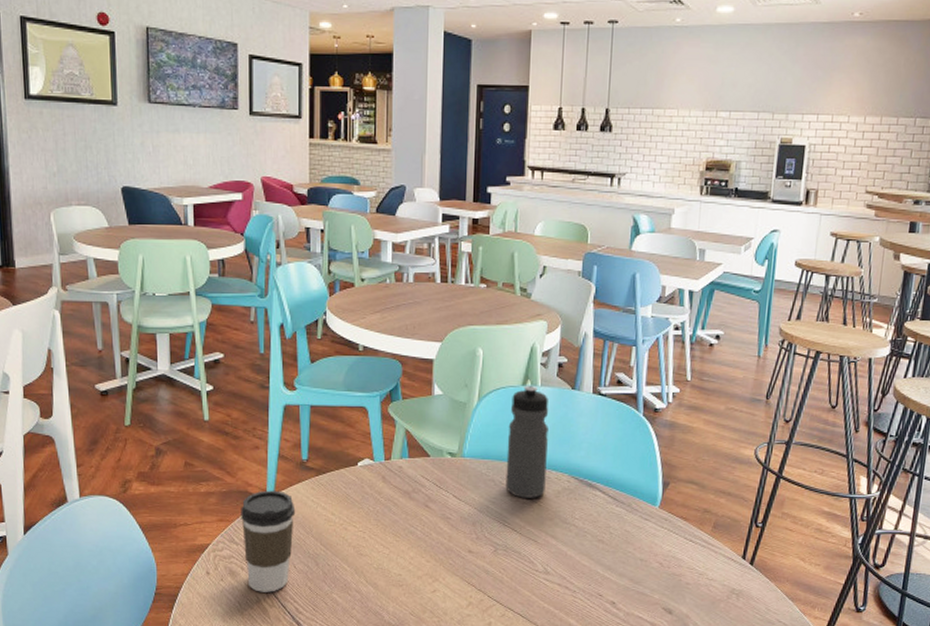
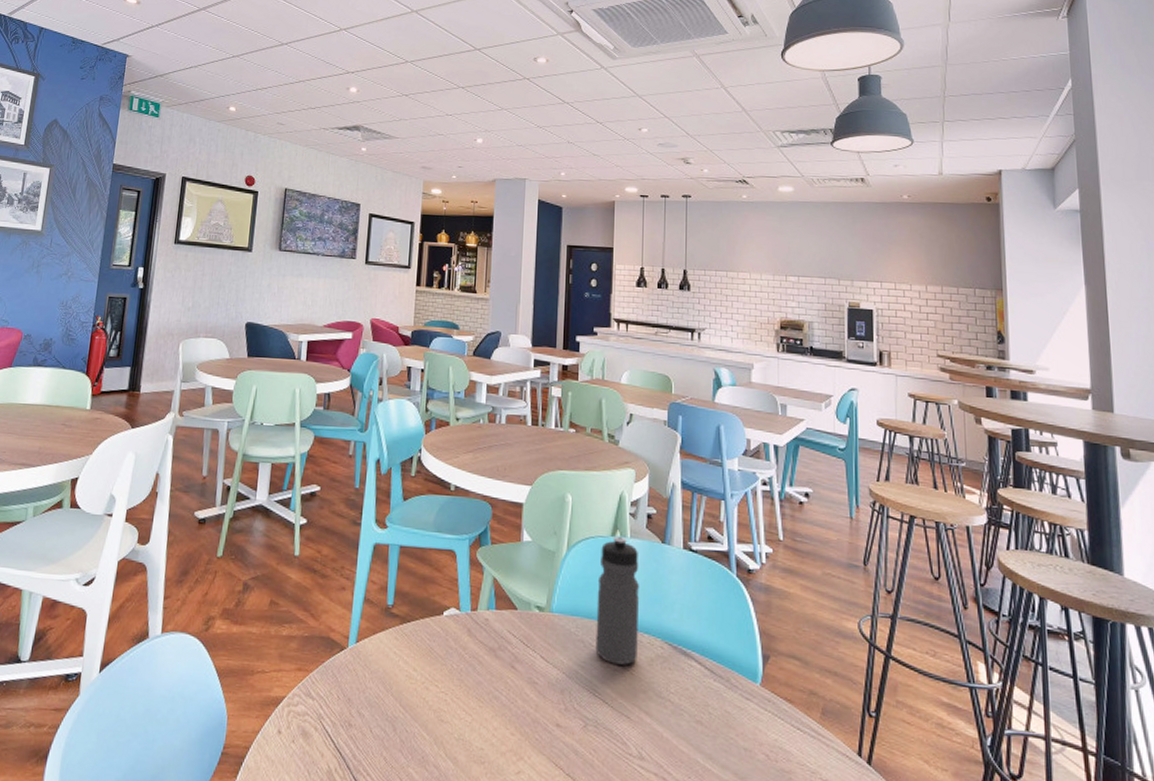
coffee cup: present [241,490,296,592] -> none [319,637,377,761]

